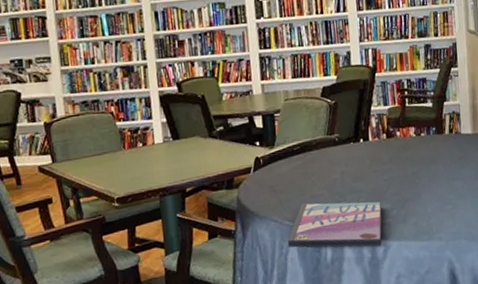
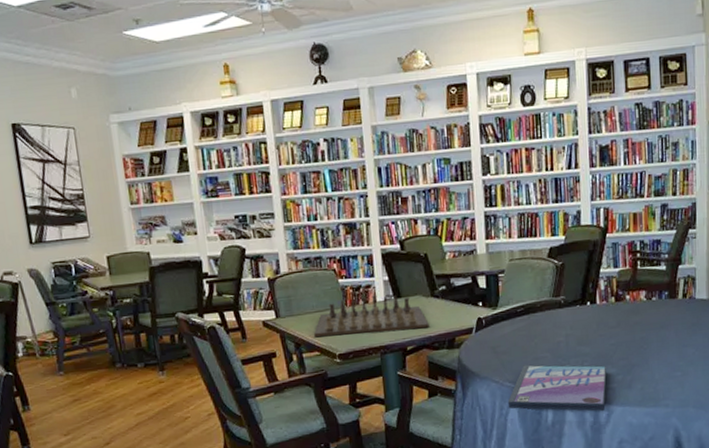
chess set: none [91,134,208,182] -> present [314,292,429,338]

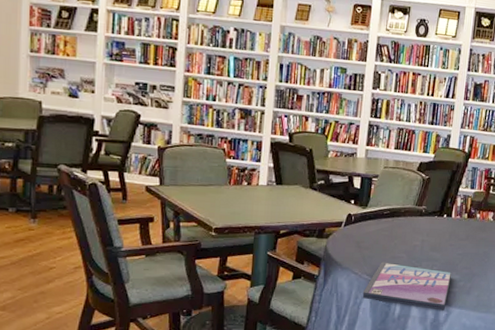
chess set: present [314,292,429,338] -> none [194,176,304,216]

